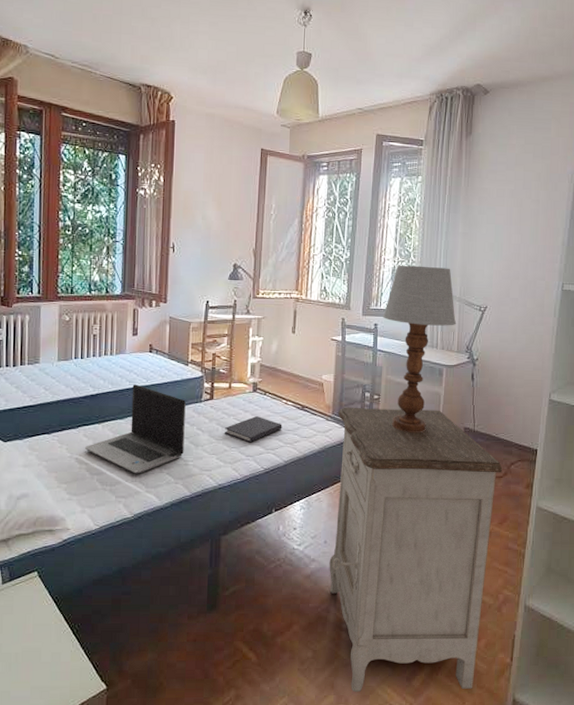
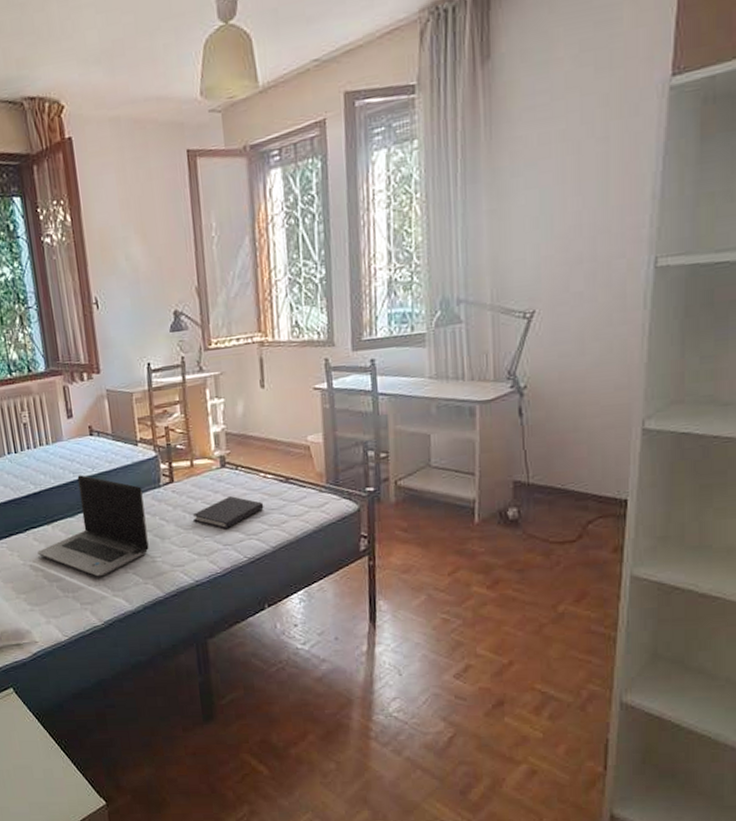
nightstand: present [329,407,503,693] -> none [334,462,576,808]
table lamp: present [383,265,457,433] -> none [381,265,490,497]

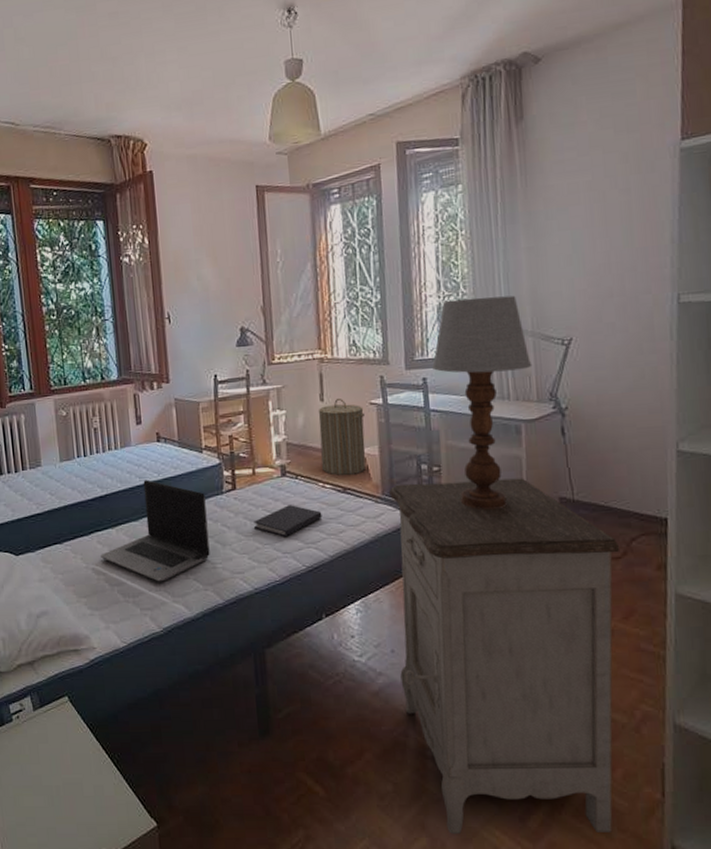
laundry hamper: none [258,384,309,465] -> present [318,399,366,476]
nightstand: none [334,462,576,808] -> present [389,478,620,835]
table lamp: none [381,265,490,497] -> present [432,295,533,511]

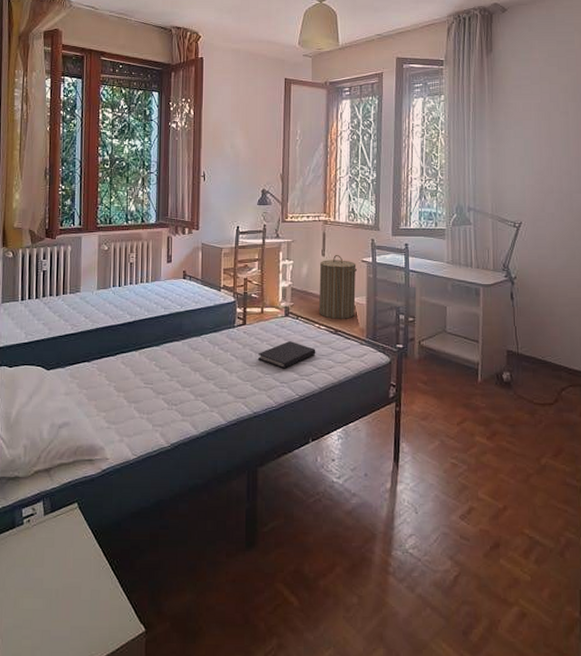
laptop computer: present [101,480,210,582] -> none [123,311,219,402]
nightstand: present [389,478,620,835] -> none [371,330,553,647]
table lamp: present [432,295,533,511] -> none [413,183,491,357]

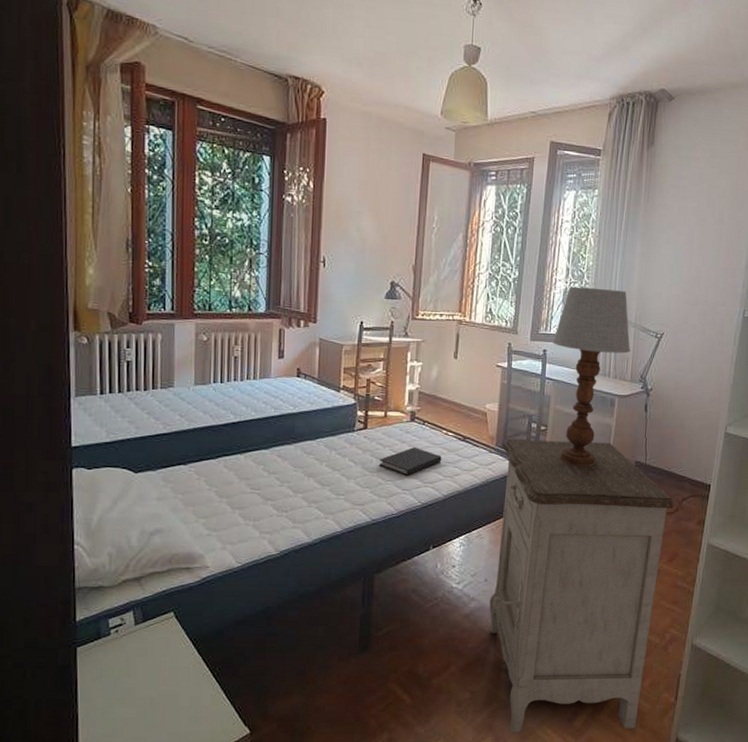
laundry hamper: present [319,255,357,319] -> none [448,358,491,426]
nightstand: none [371,330,553,647] -> present [489,438,674,734]
table lamp: none [413,183,491,357] -> present [552,286,631,467]

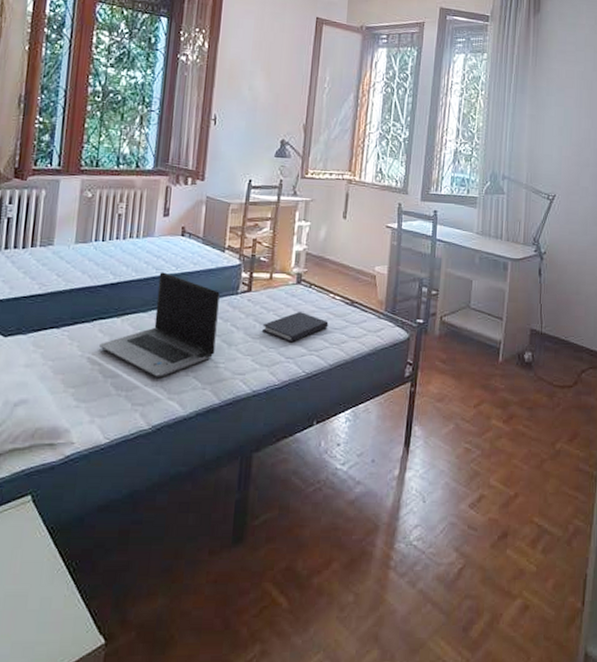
laptop computer: none [226,411,337,508] -> present [99,272,220,377]
nightstand: present [489,438,674,734] -> none [376,303,573,646]
table lamp: present [552,286,631,467] -> none [443,147,523,335]

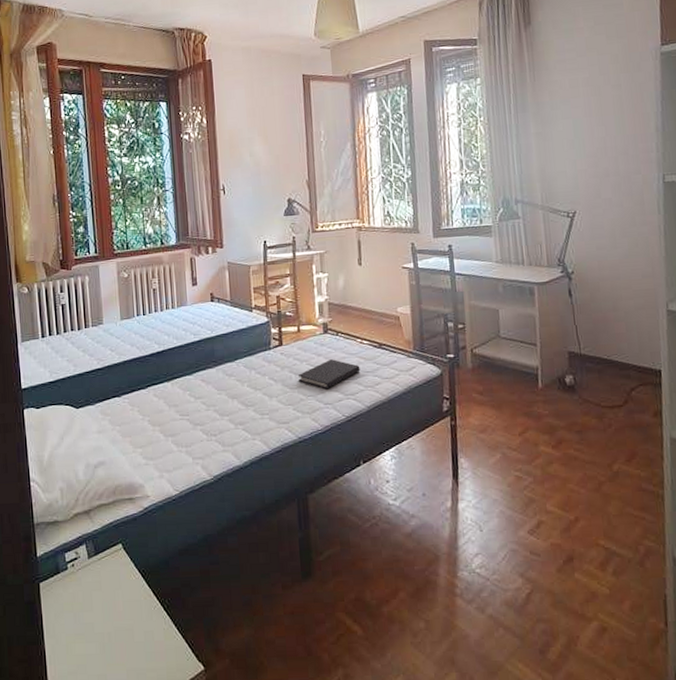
laptop computer: present [99,272,220,377] -> none [156,336,258,432]

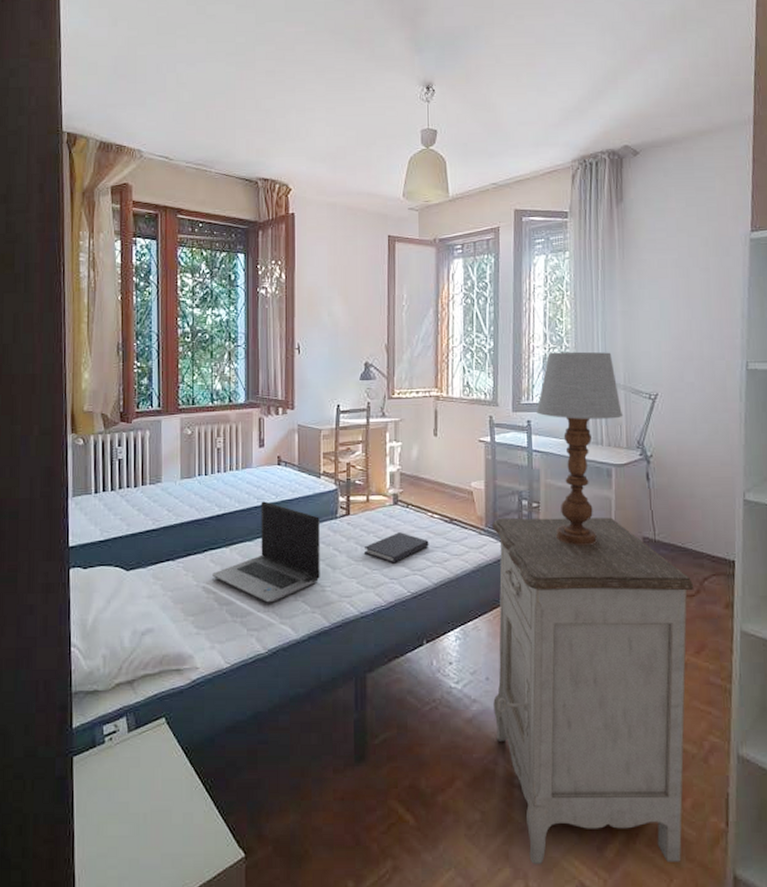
laptop computer: none [156,336,258,432] -> present [212,501,320,603]
nightstand: none [420,334,623,669] -> present [492,517,694,865]
table lamp: none [456,174,543,364] -> present [536,351,623,546]

